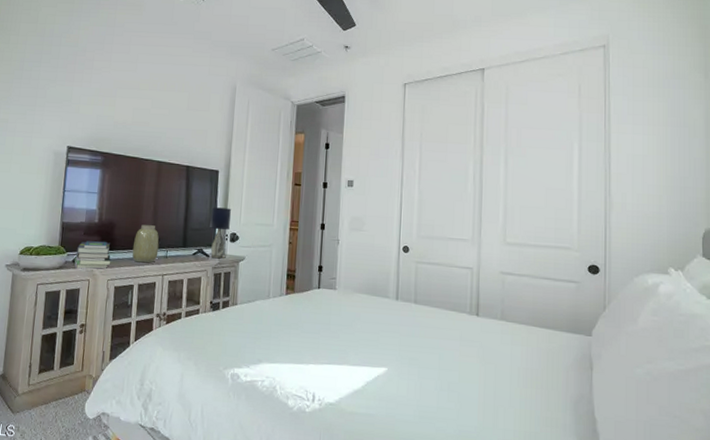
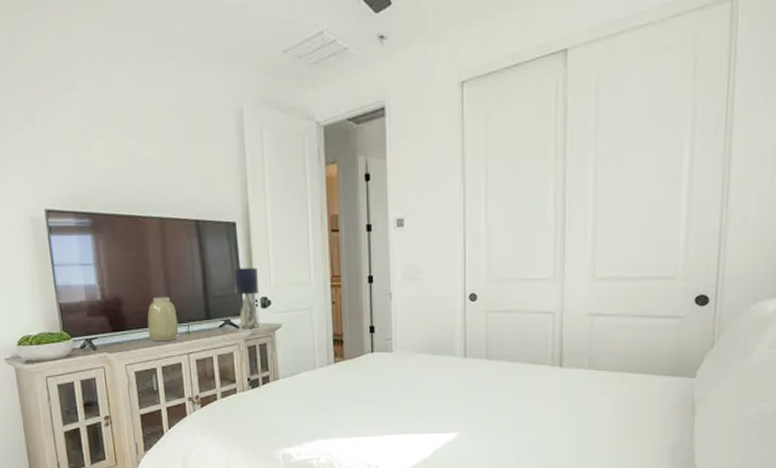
books: present [74,241,111,270] -> none [83,321,125,357]

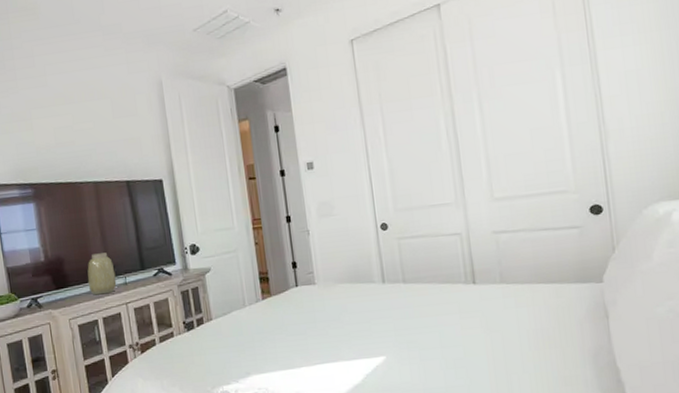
table lamp: present [233,268,258,329] -> none [163,218,189,276]

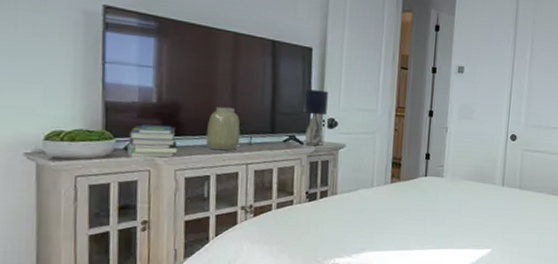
books: none [29,279,68,315] -> present [127,124,177,159]
table lamp: none [163,218,189,276] -> present [303,89,328,146]

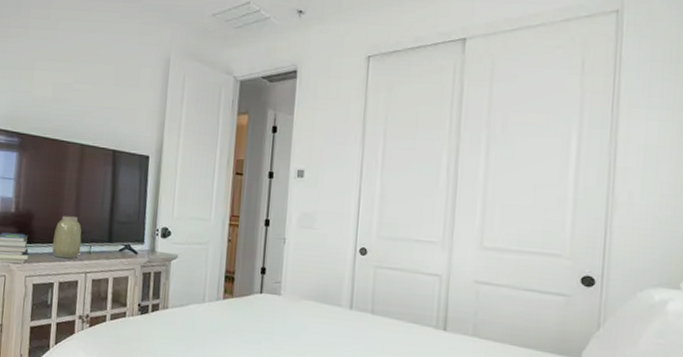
table lamp: present [303,89,328,146] -> none [138,197,163,257]

